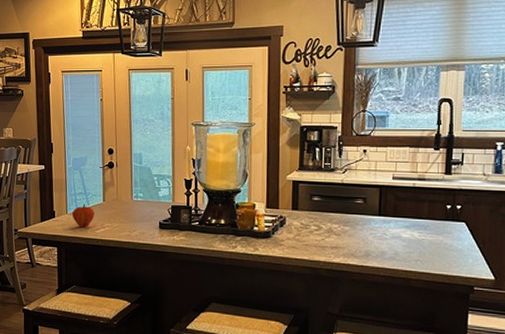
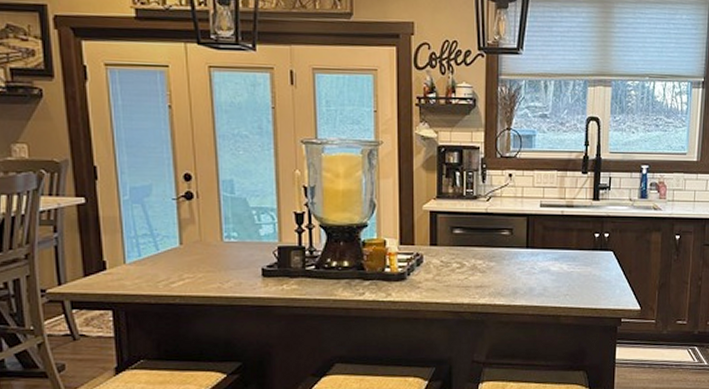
fruit: present [71,204,95,227] -> none [132,249,168,280]

